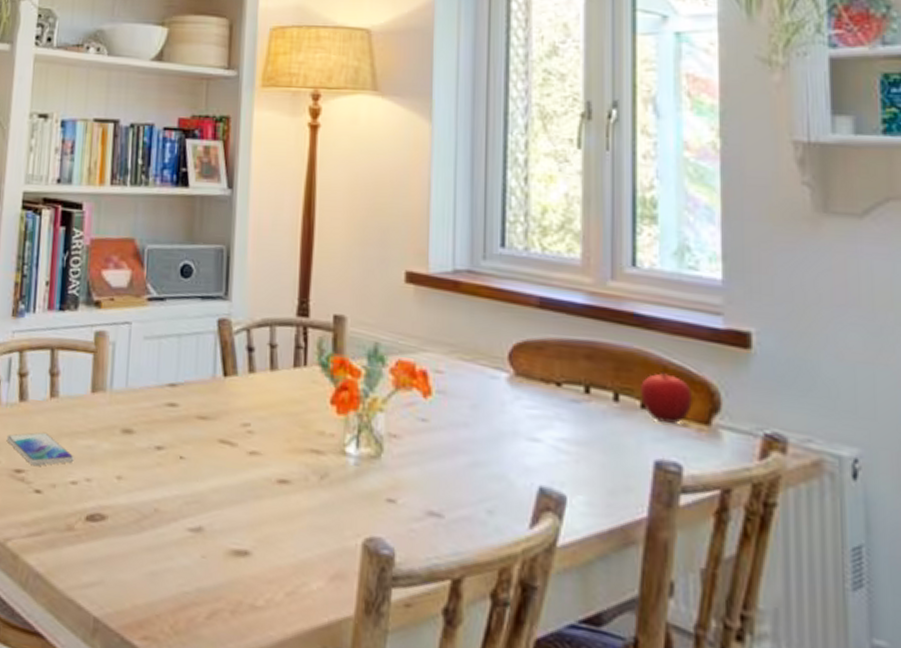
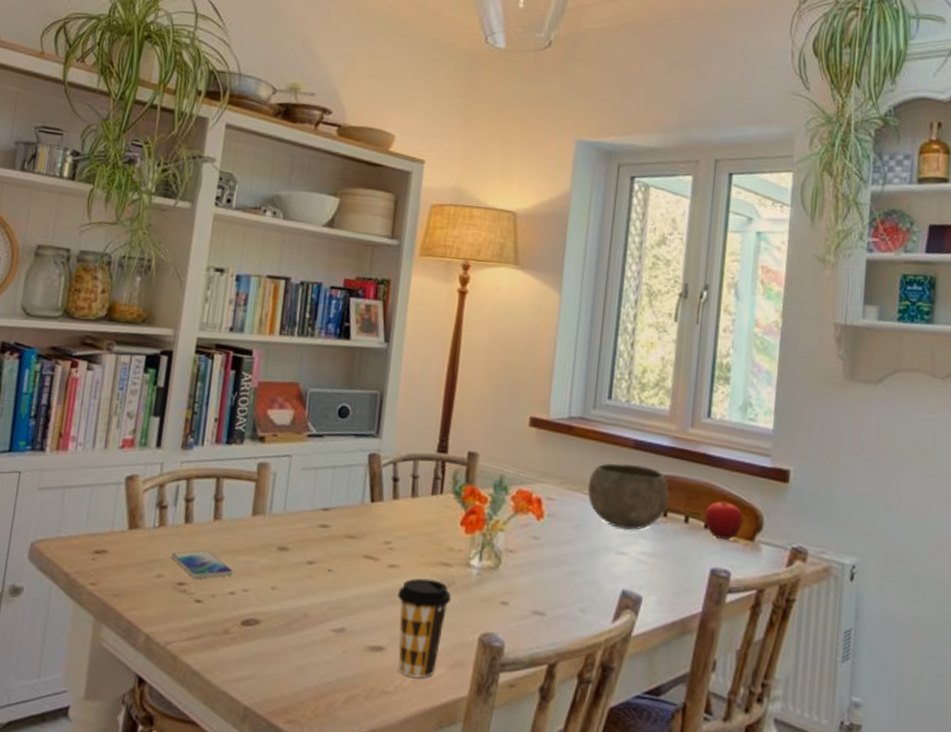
coffee cup: none [261,468,326,591] -> present [397,578,452,678]
bowl: none [484,325,591,411] -> present [587,462,670,530]

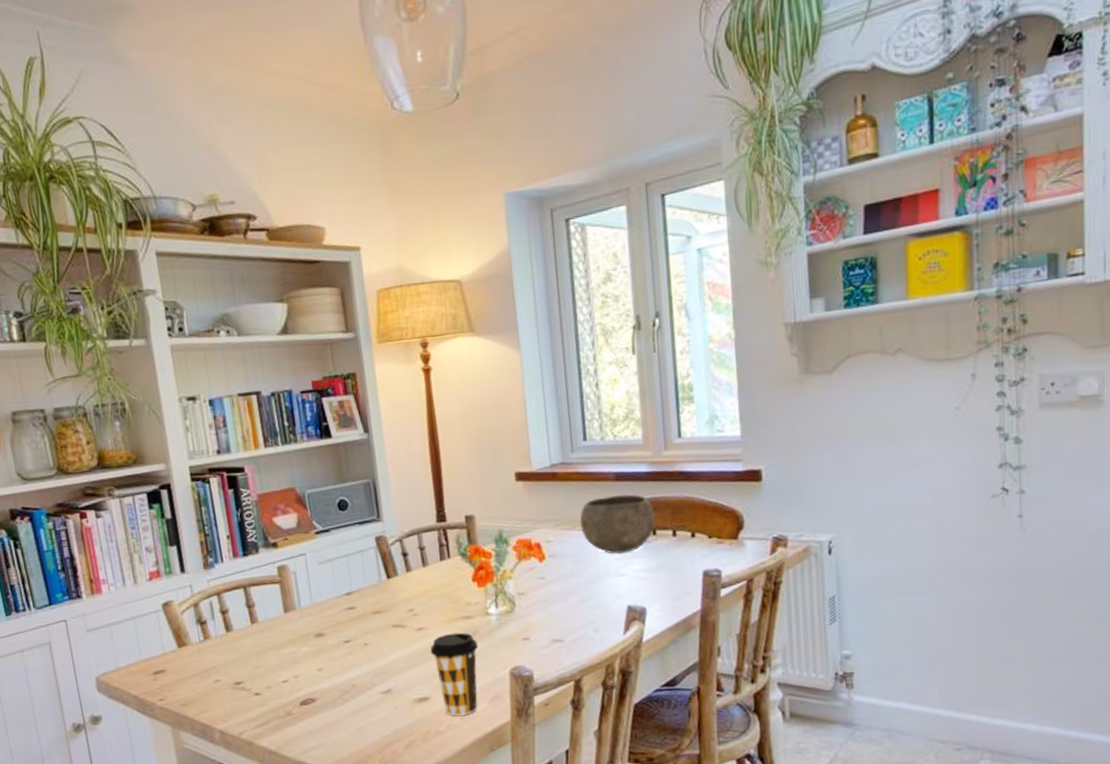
smartphone: present [171,550,234,580] -> none [222,650,281,677]
fruit: present [705,500,743,540] -> none [690,509,725,544]

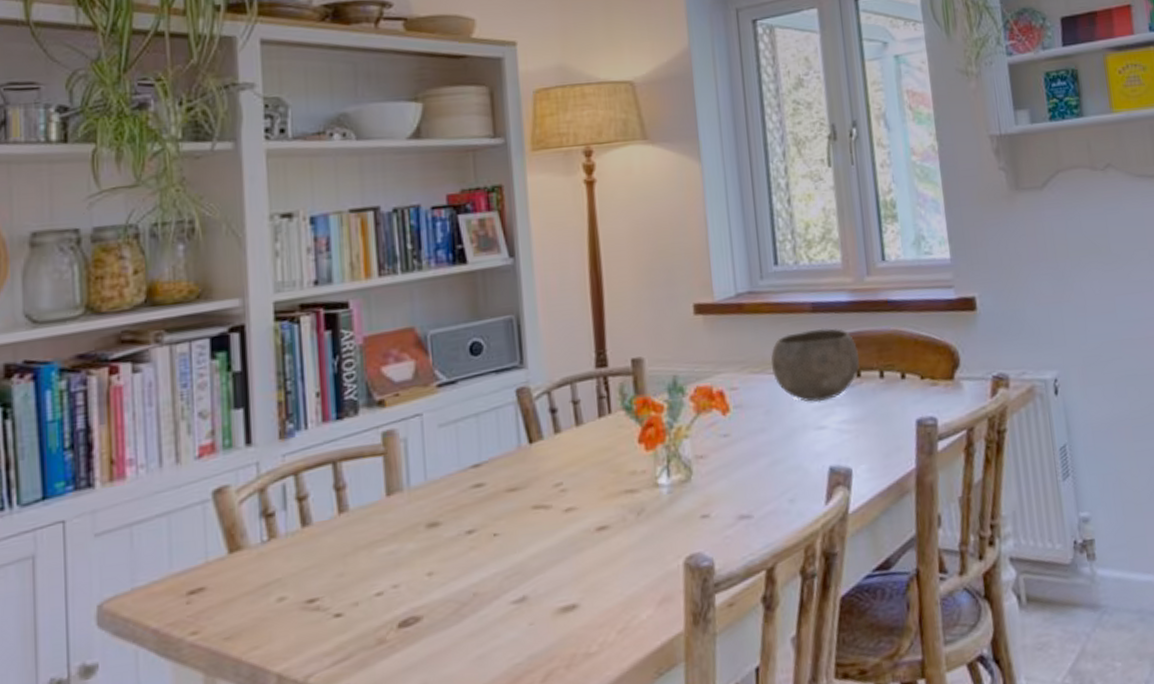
coffee cup: present [430,632,479,716] -> none [581,511,645,629]

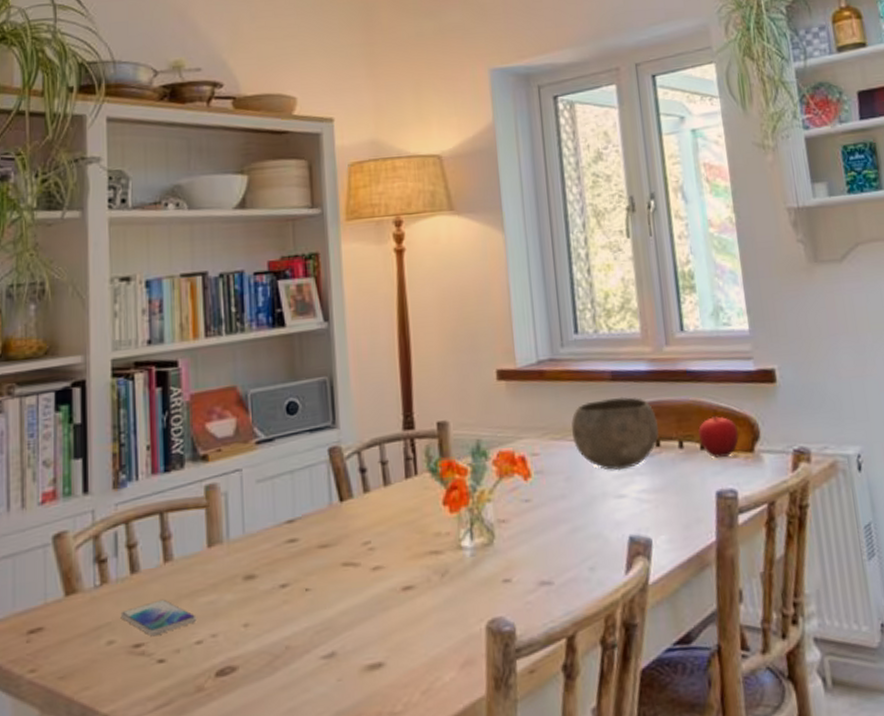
smartphone: none [291,551,376,591] -> present [120,599,197,637]
fruit: none [899,344,939,386] -> present [698,415,739,458]

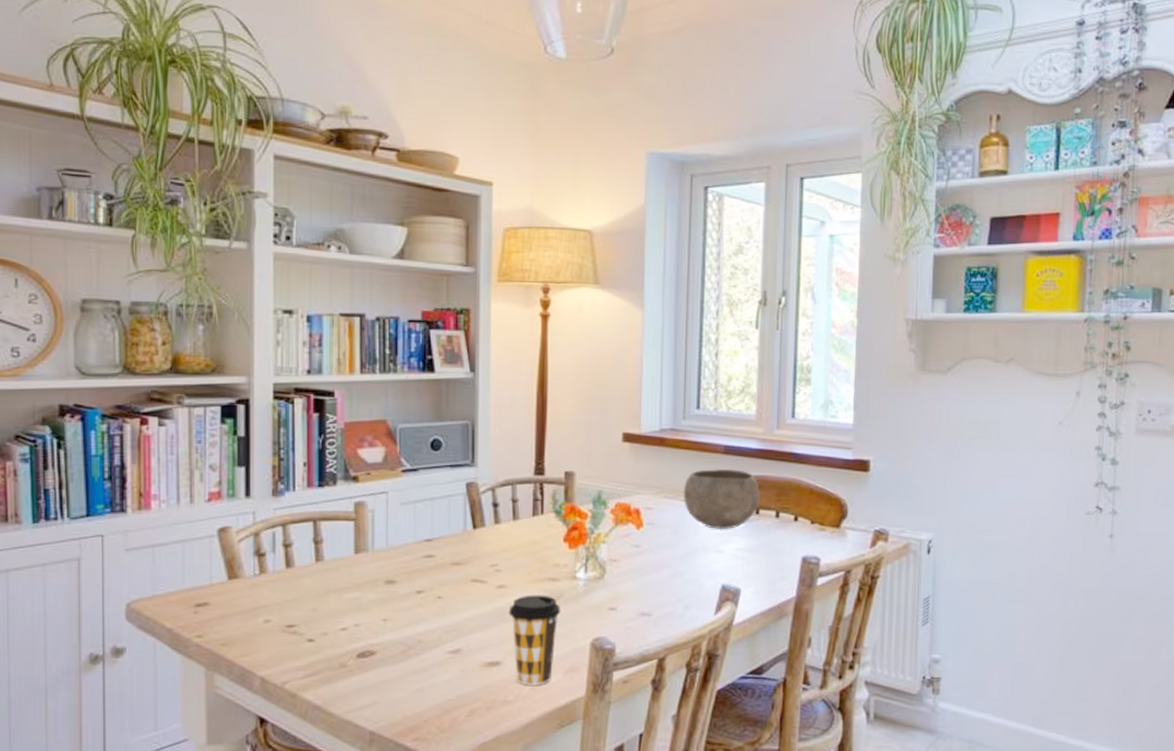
smartphone: present [120,599,197,637] -> none [276,591,342,620]
coffee cup: none [387,572,448,690] -> present [508,595,561,685]
fruit: present [698,415,739,458] -> none [794,493,829,529]

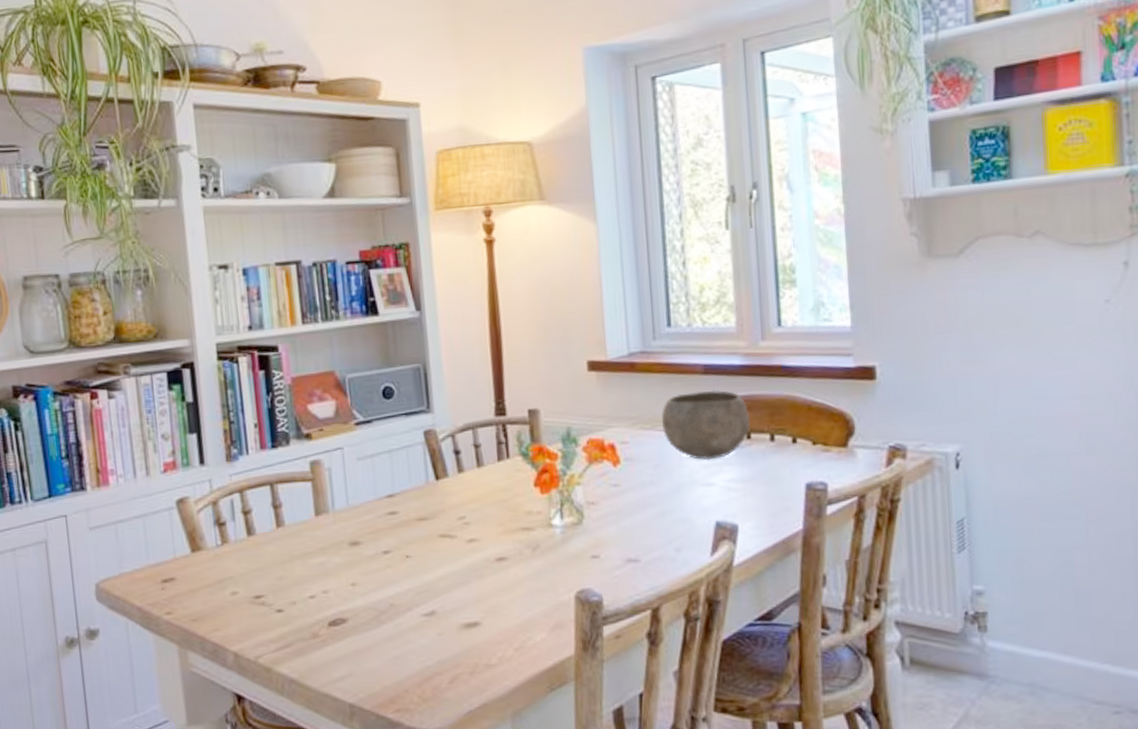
coffee cup: present [508,595,561,685] -> none [482,546,539,647]

